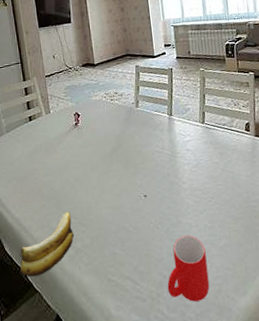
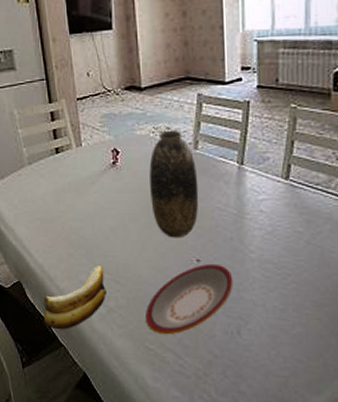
vase: none [103,94,143,180] -> present [149,131,199,238]
plate: none [107,197,173,266] -> present [146,263,233,335]
mug: present [167,235,210,302] -> none [218,314,273,391]

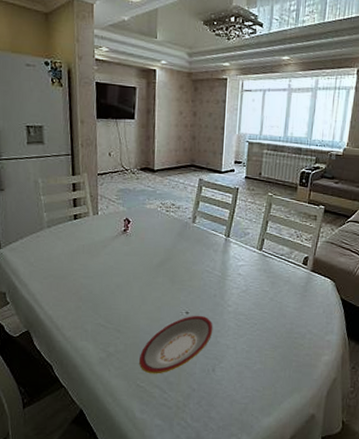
banana: present [44,266,106,330] -> none [48,317,108,373]
vase: present [149,131,199,238] -> none [153,207,193,295]

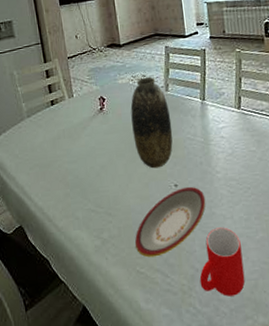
vase: none [153,207,193,295] -> present [130,77,173,169]
mug: none [194,355,239,416] -> present [199,227,245,297]

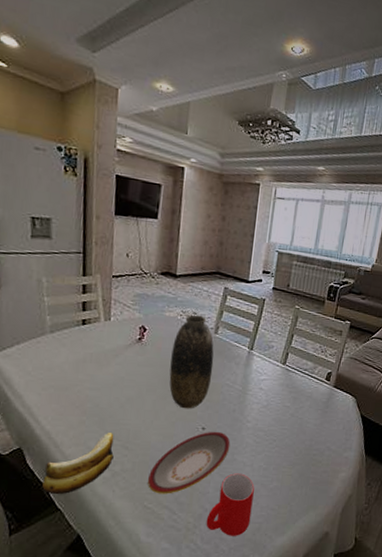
banana: none [44,201,100,268] -> present [42,433,114,495]

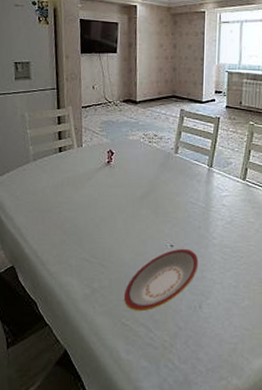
banana: present [42,433,114,495] -> none [33,251,92,311]
vase: present [169,315,214,409] -> none [137,138,176,227]
mug: present [206,473,255,536] -> none [181,291,226,357]

